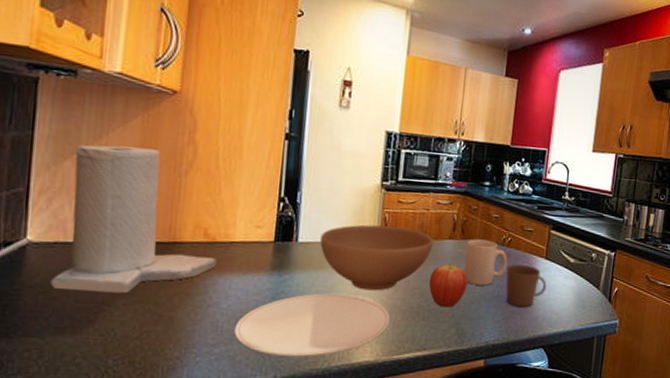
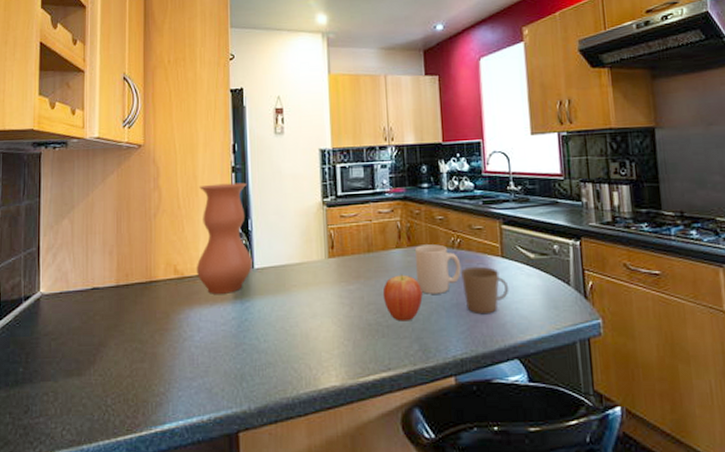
paper towel: present [50,145,217,294] -> none [59,199,187,336]
vase: none [230,148,301,264] -> present [196,182,252,294]
plate: present [234,293,391,357] -> none [208,317,351,386]
bowl: present [320,224,433,291] -> none [274,242,381,311]

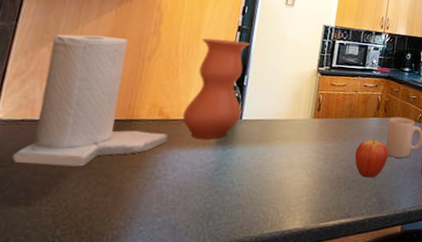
paper towel: none [59,199,187,336] -> present [12,34,168,167]

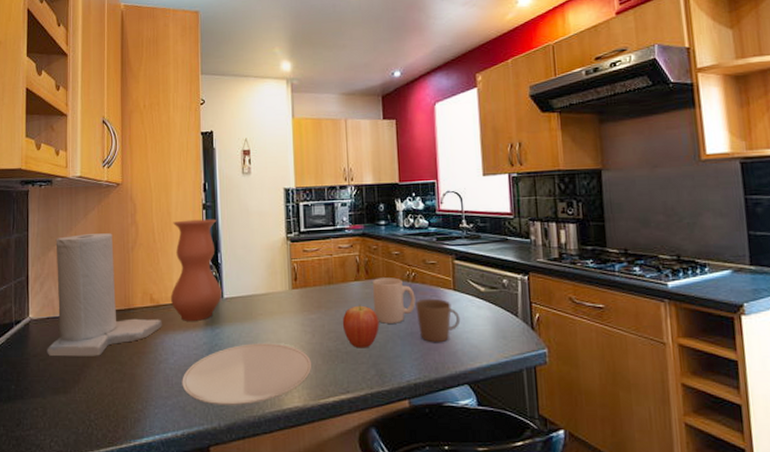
plate: none [177,166,320,225] -> present [182,343,312,405]

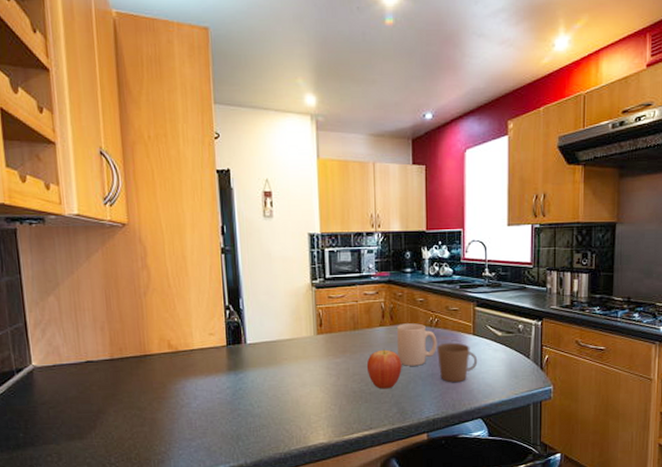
paper towel: present [47,233,162,357] -> none [55,277,182,404]
vase: present [170,219,222,321] -> none [189,264,245,367]
plate: present [182,343,312,405] -> none [206,386,337,445]

